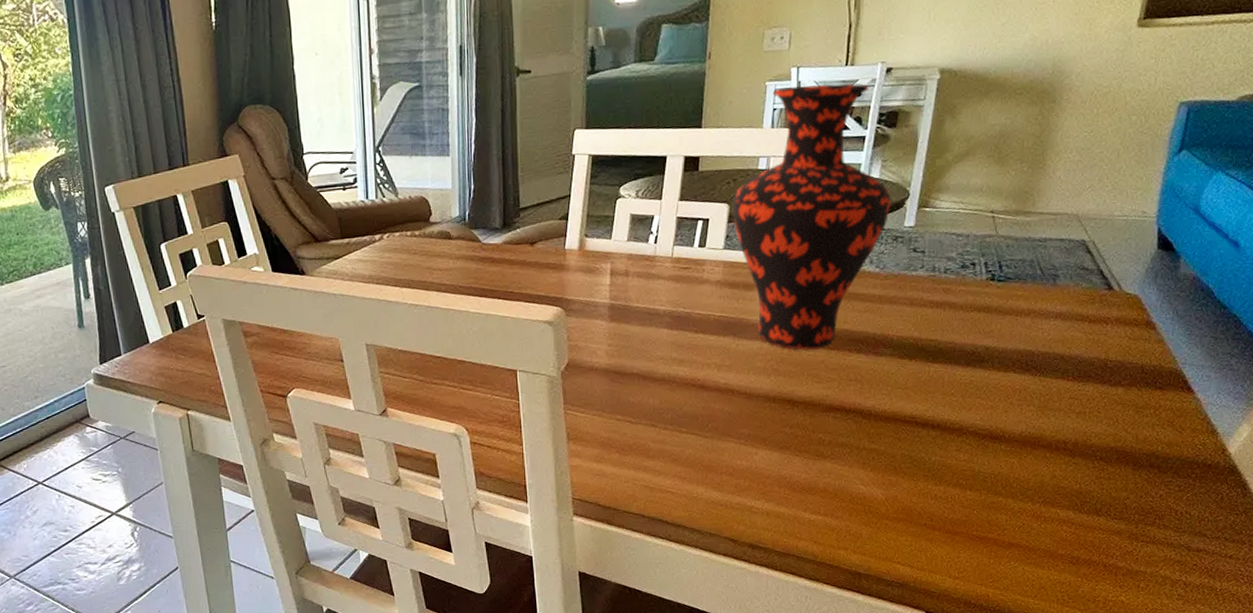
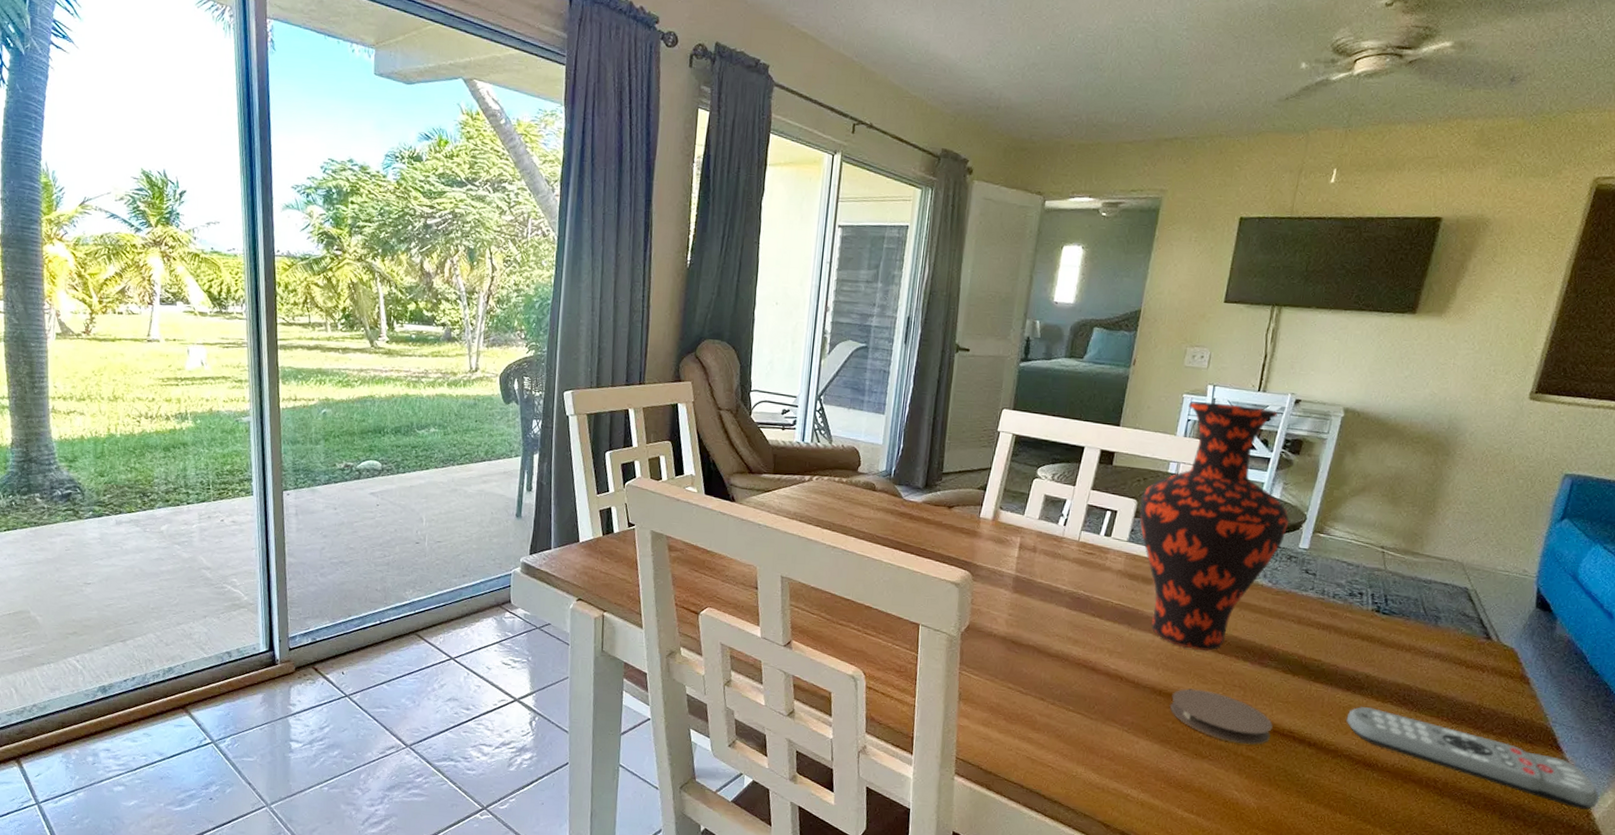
coaster: none [785,389,894,438] -> present [1169,688,1273,745]
remote control: none [968,379,1234,448] -> present [1346,707,1600,810]

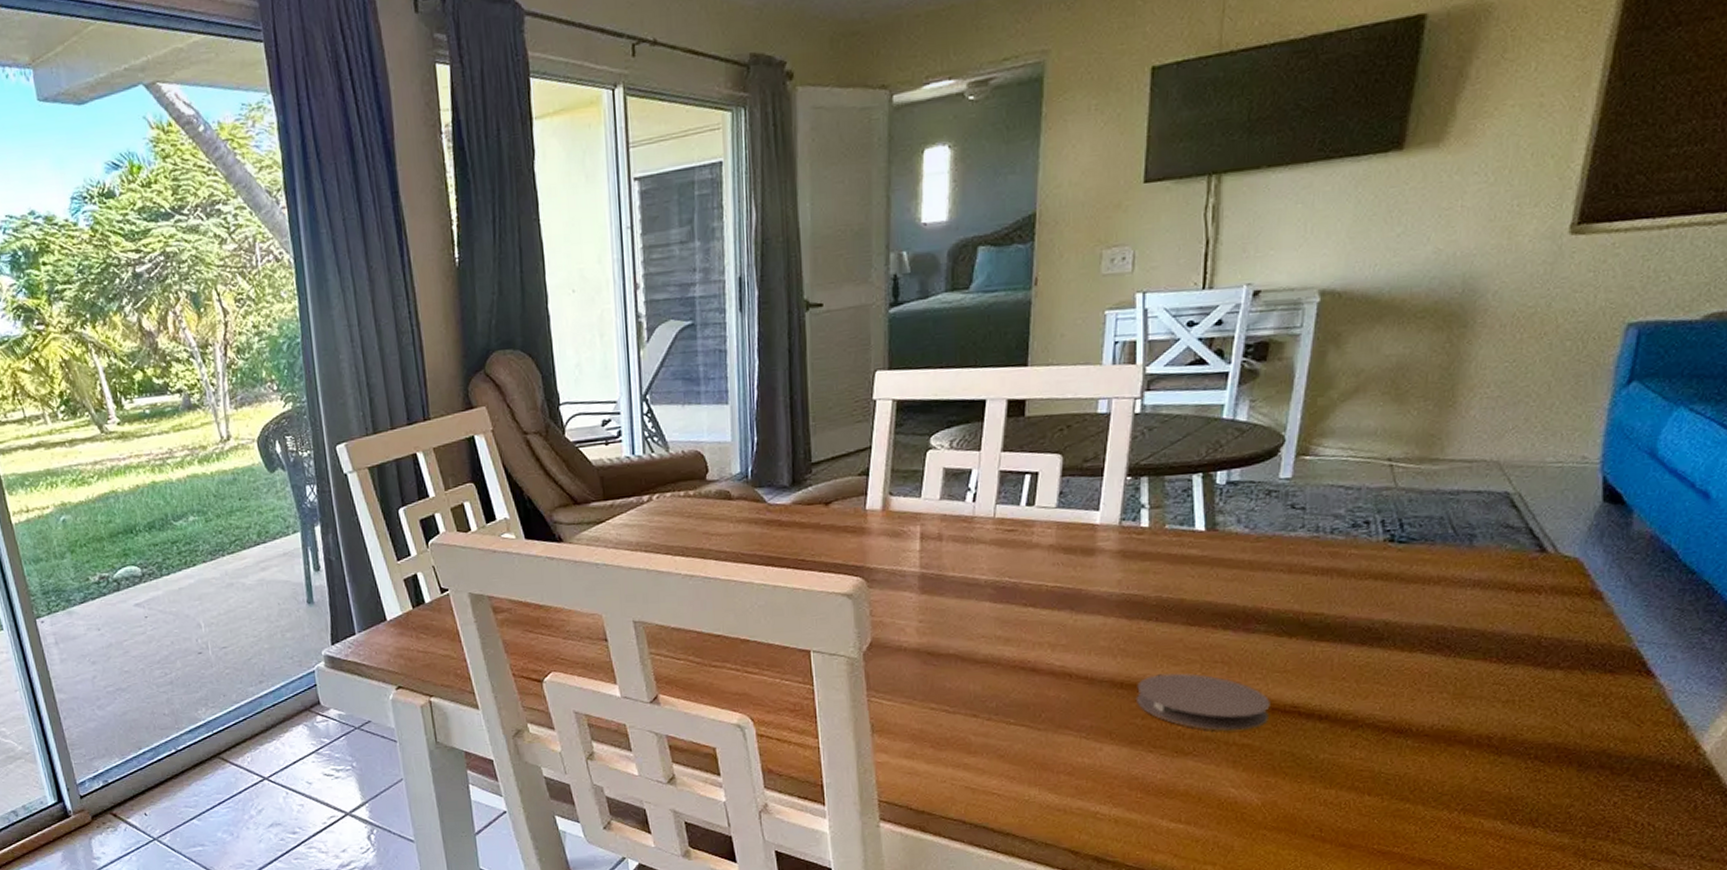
vase: present [1139,401,1290,651] -> none [1067,309,1263,626]
remote control: present [1346,707,1600,810] -> none [1364,661,1710,745]

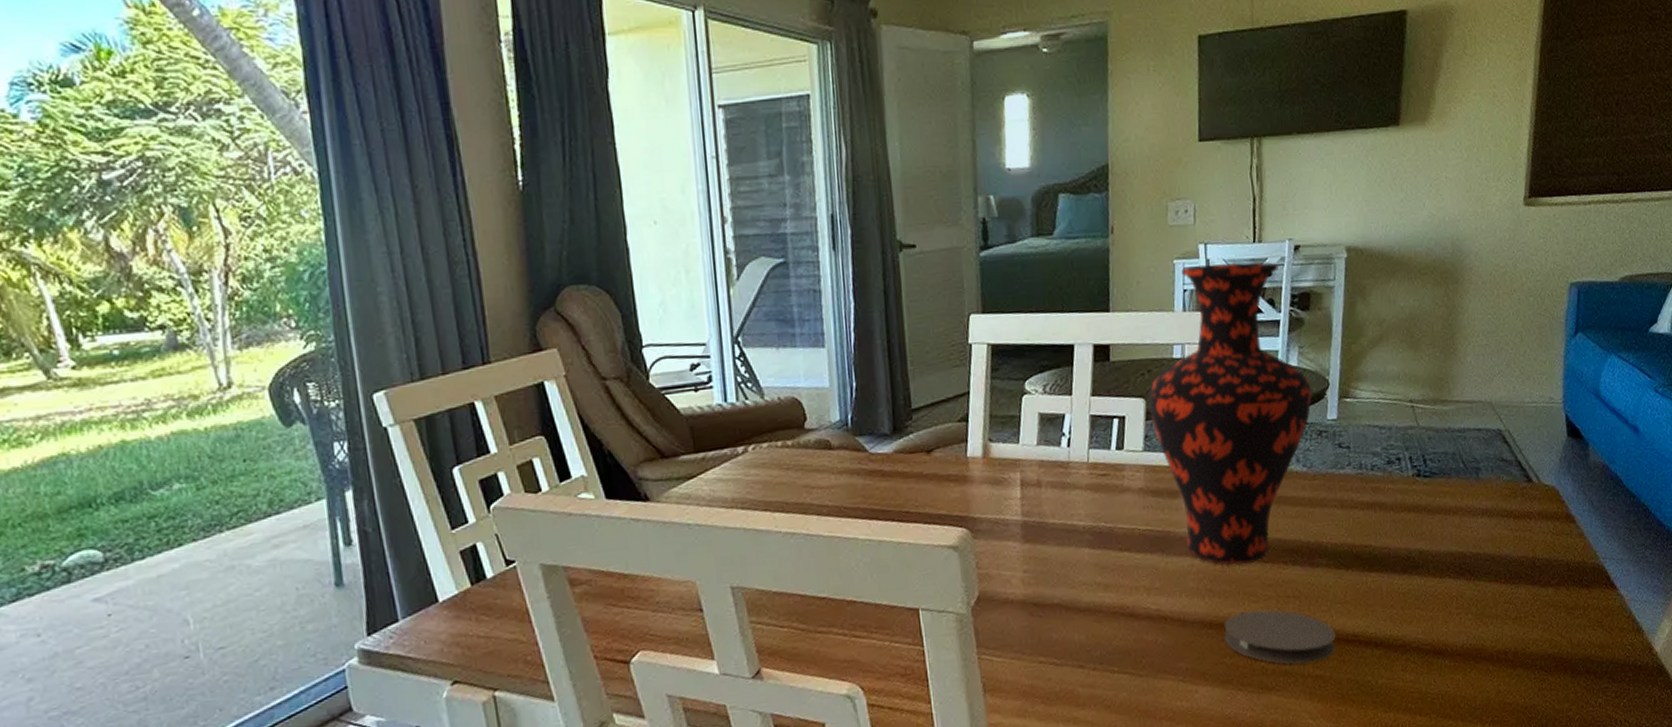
vase: none [1067,309,1263,626] -> present [1149,261,1312,565]

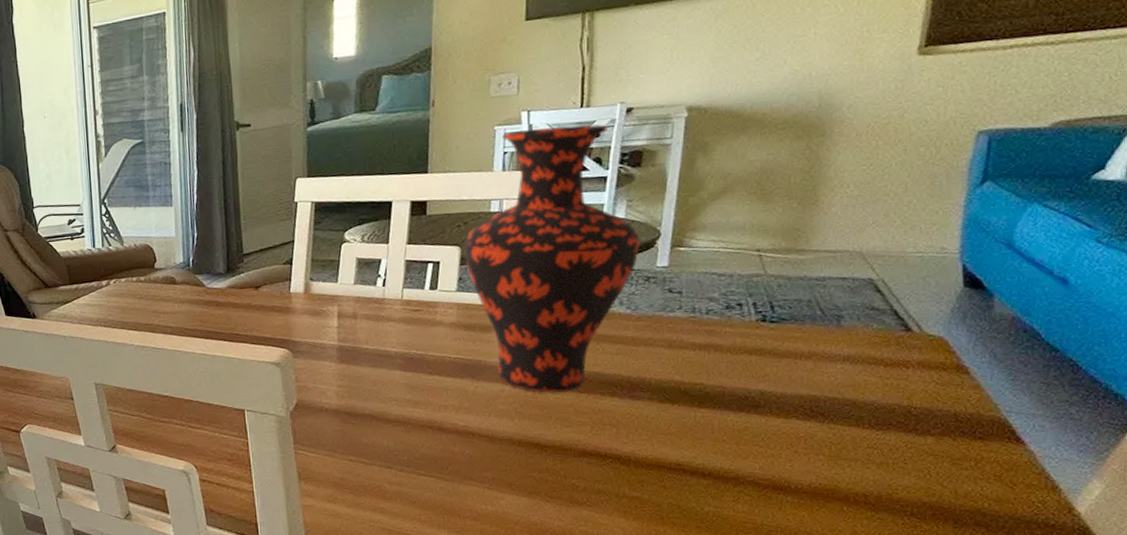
coaster: present [1223,609,1336,664] -> none [532,433,657,485]

